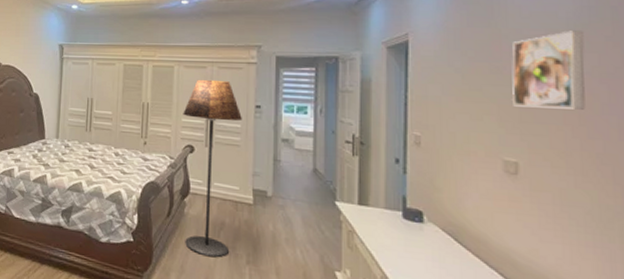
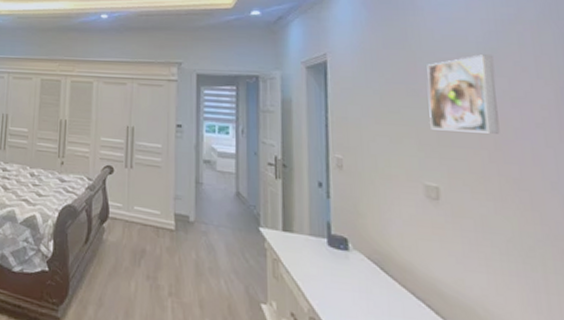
floor lamp: present [183,79,242,258] -> none [102,96,163,289]

